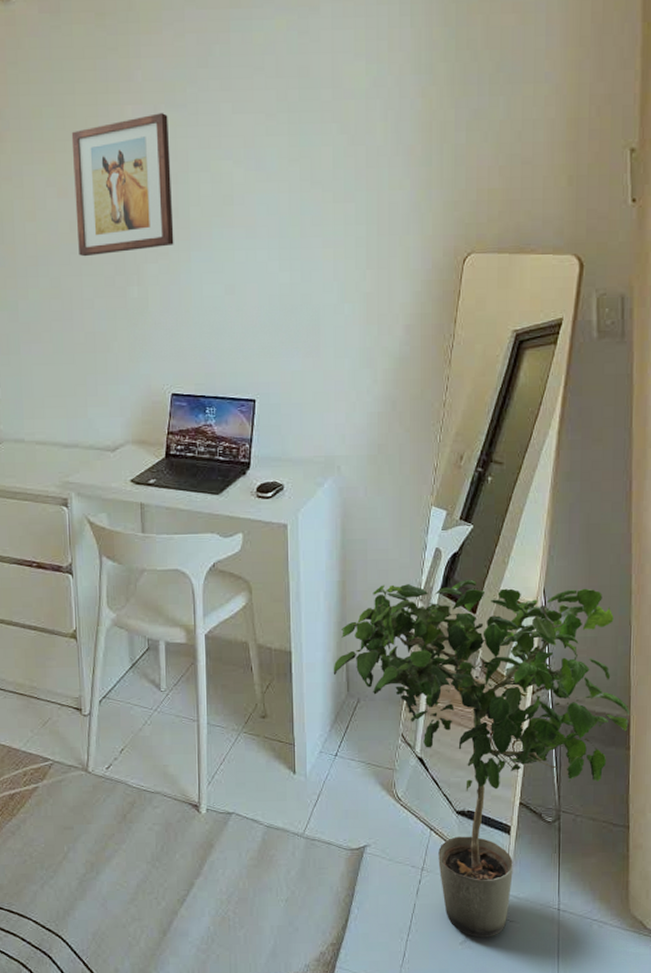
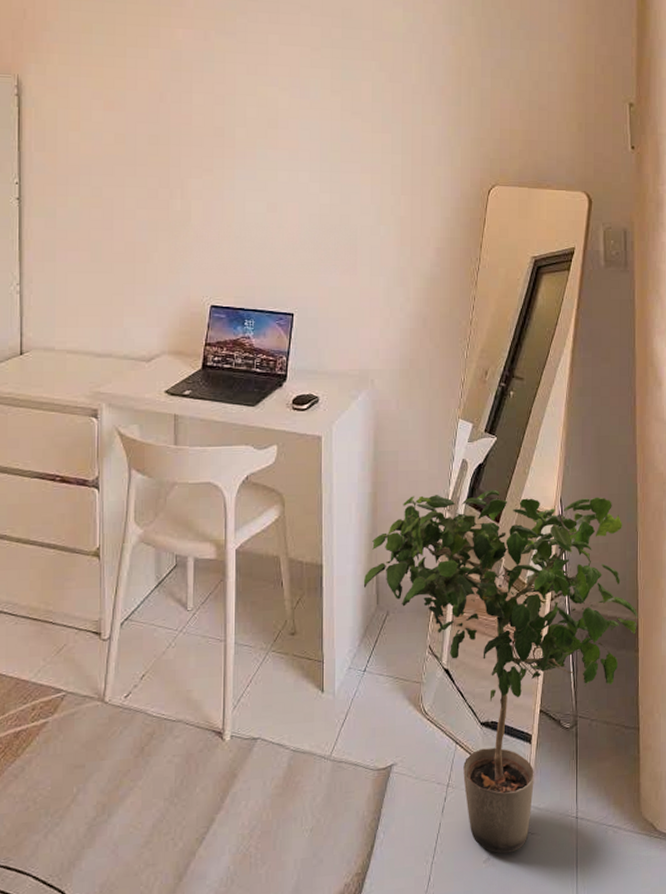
wall art: present [71,113,174,257] -> none [121,38,219,169]

